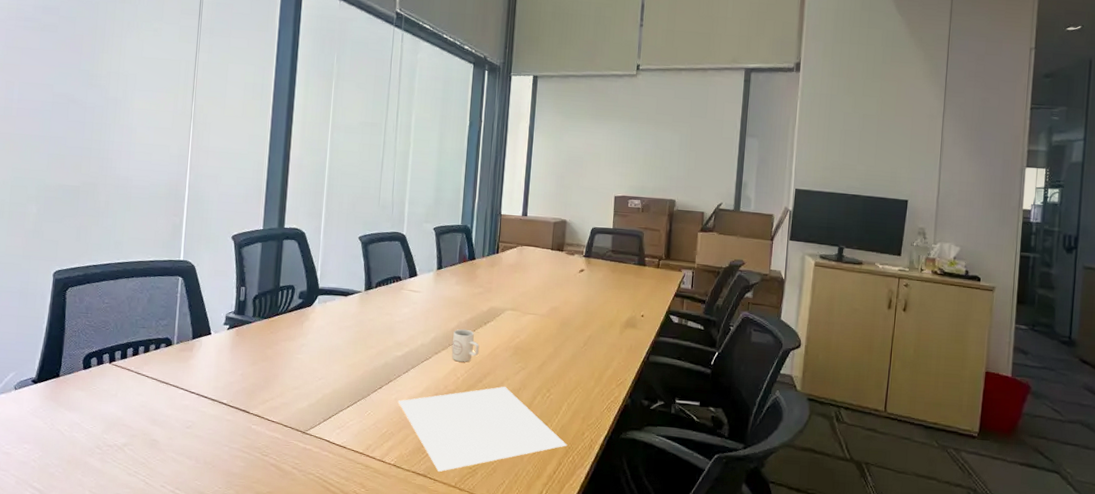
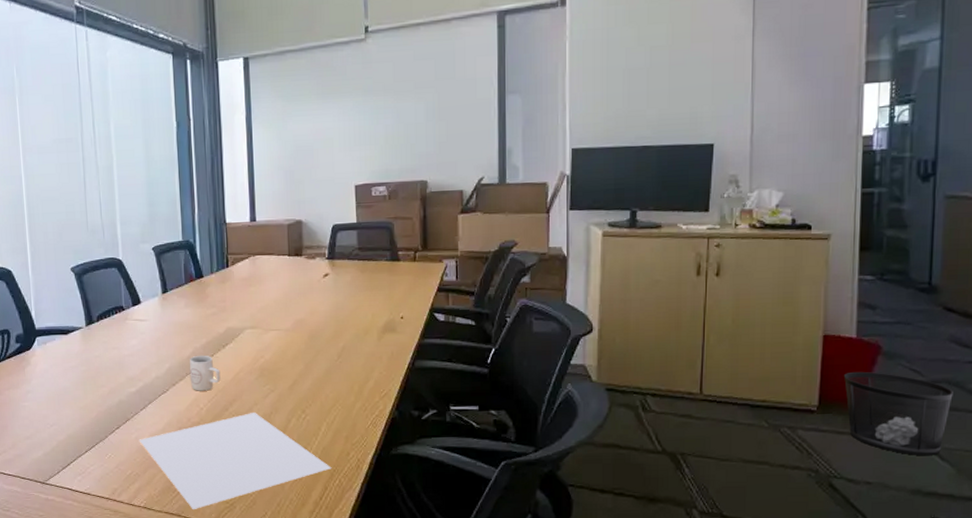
waste bin: none [1000,406,1085,486] -> present [843,371,953,456]

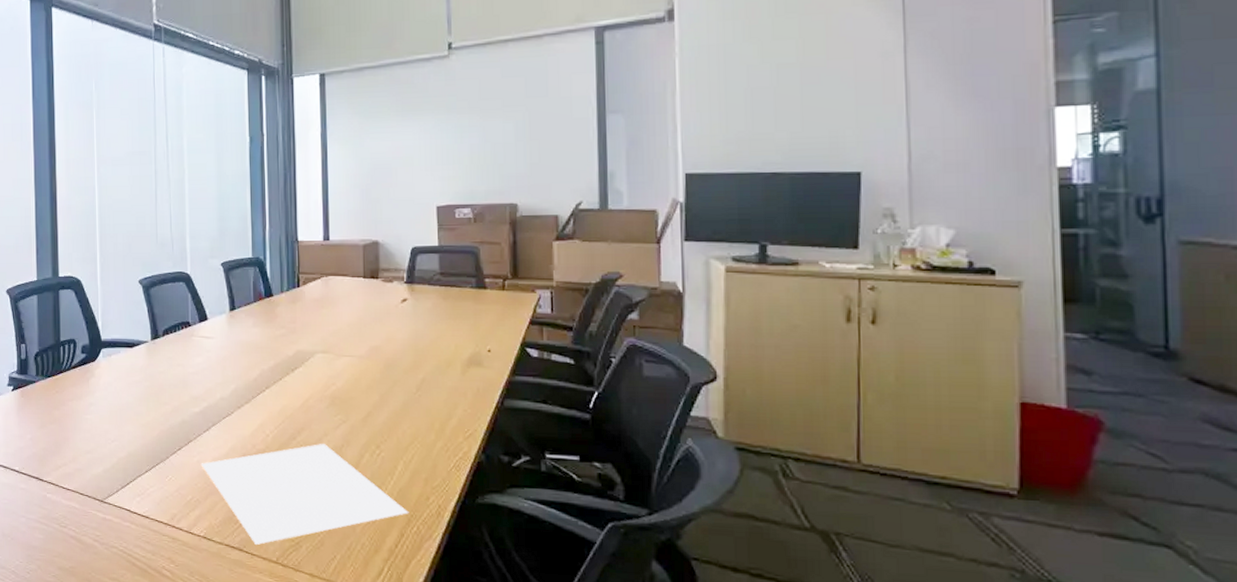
mug: present [189,355,221,391] -> none [255,378,289,417]
waste bin: present [843,371,953,456] -> none [1051,450,1213,567]

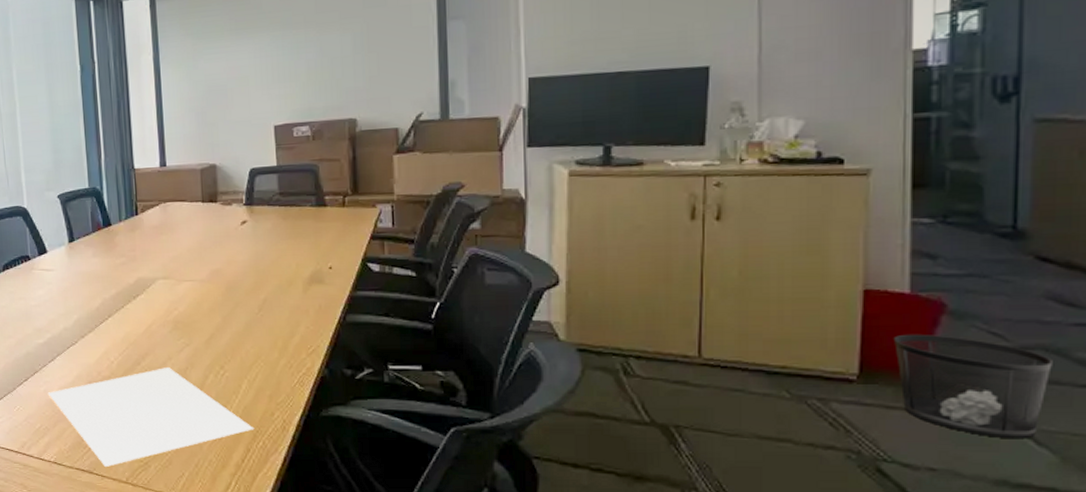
waste bin: none [1051,450,1213,567] -> present [893,334,1053,440]

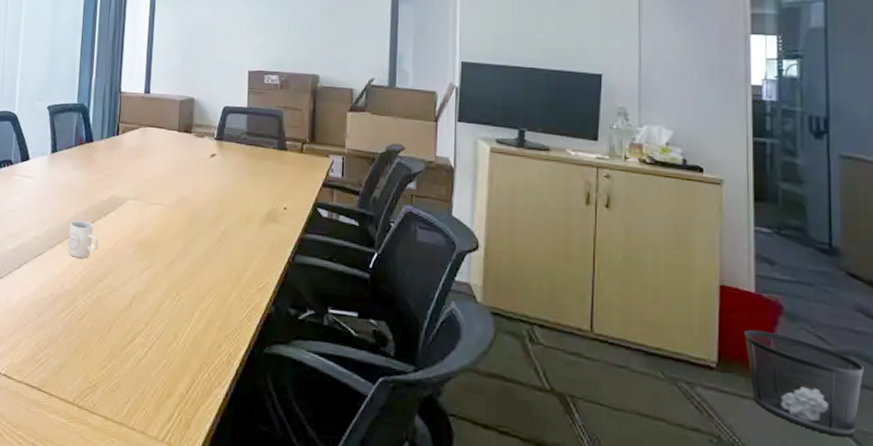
paper sheet: present [47,367,255,468] -> none [8,287,202,386]
mug: none [98,306,132,344] -> present [67,220,99,258]

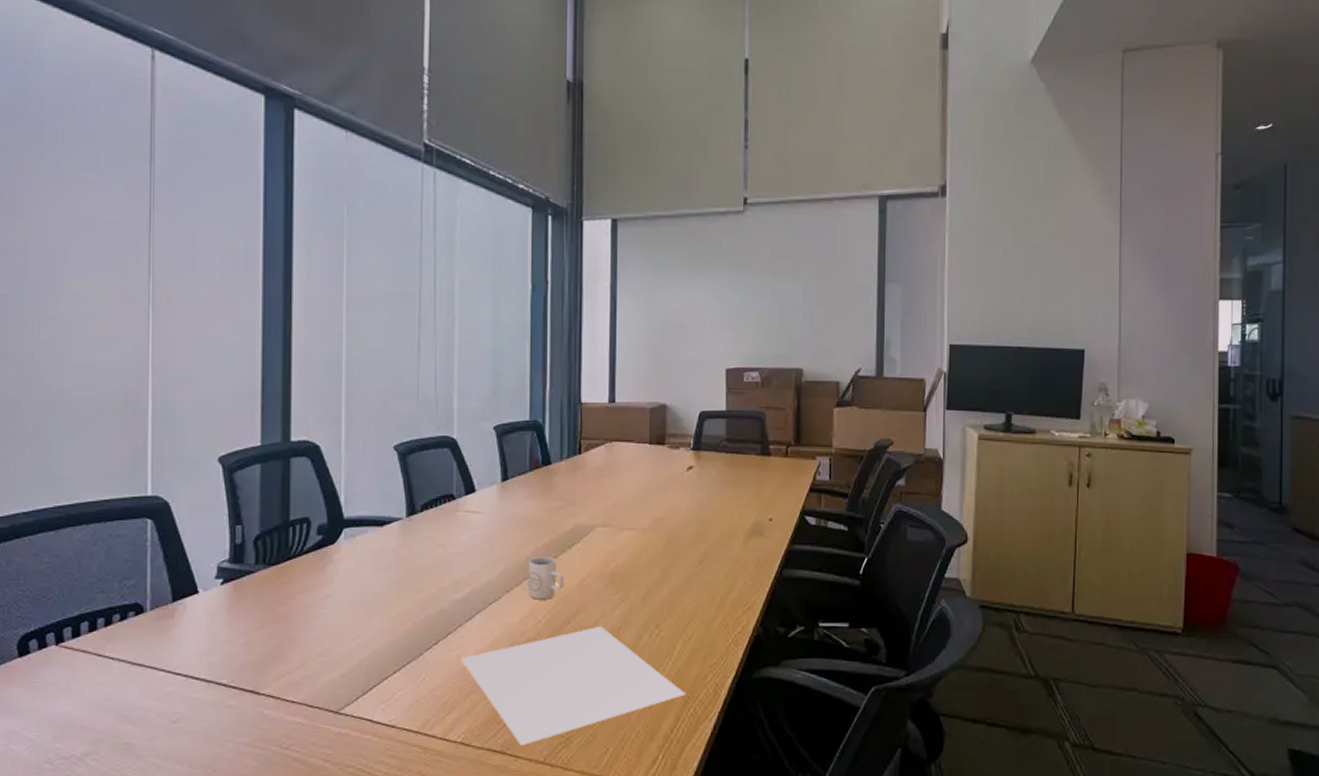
paper sheet: none [8,287,202,386] -> present [461,627,686,747]
waste bin: present [743,329,864,438] -> none [1205,592,1304,683]

